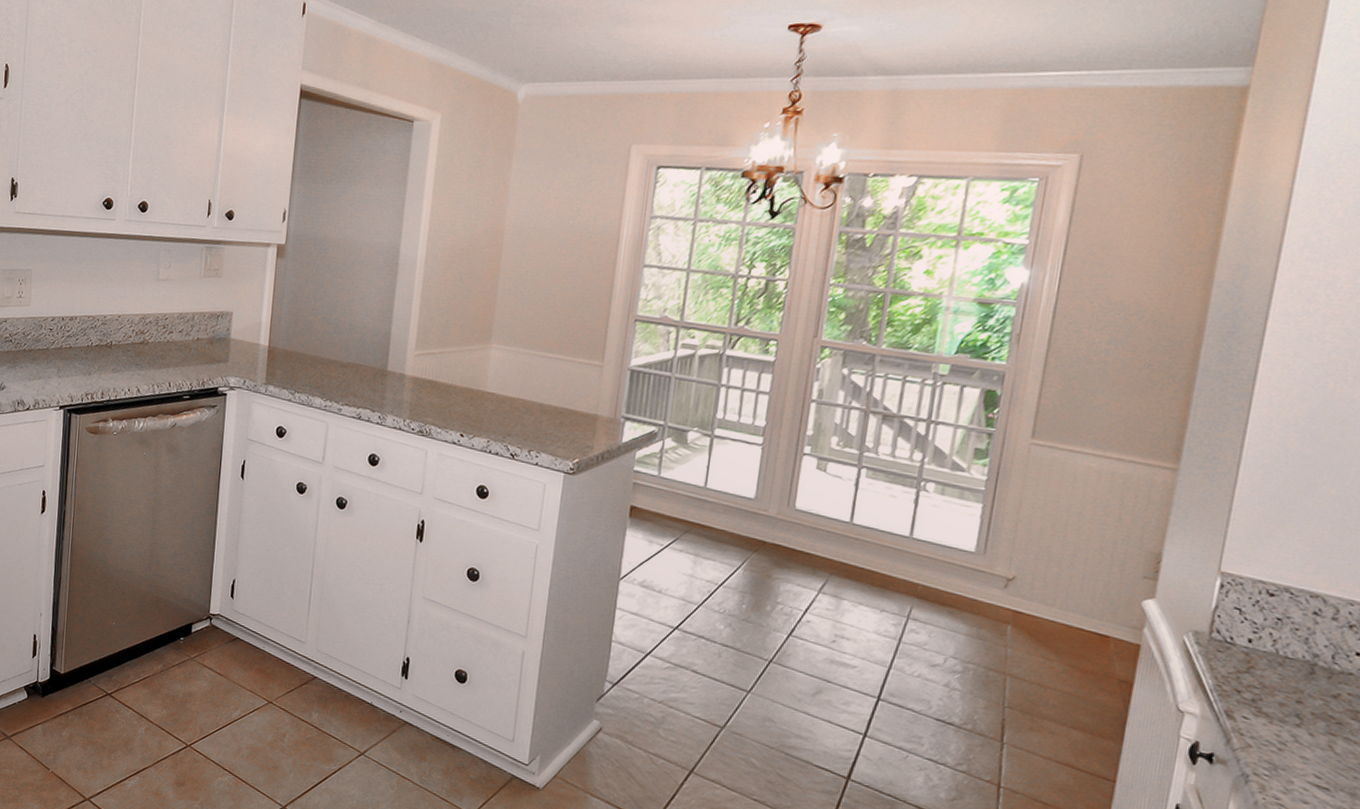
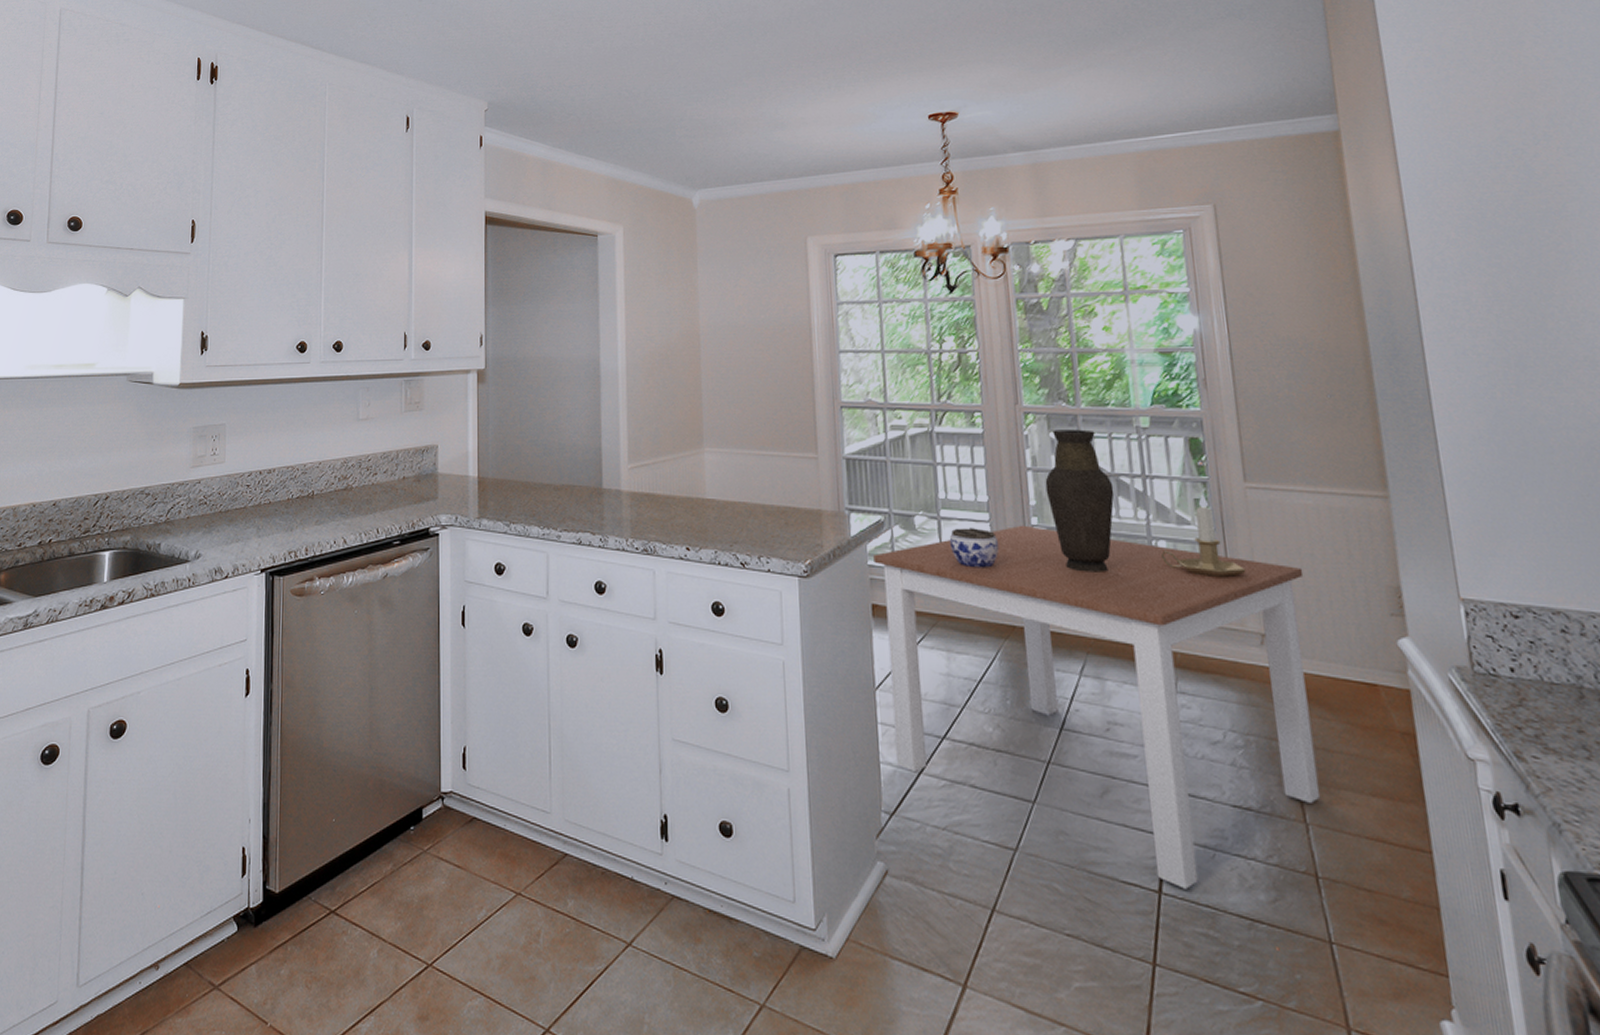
dining table: none [628,452,1067,780] -> present [873,525,1321,889]
jar: none [717,447,768,488] -> present [949,528,1000,568]
vase: none [825,366,896,505] -> present [1045,429,1115,572]
candlestick: none [926,444,1009,525] -> present [1160,494,1246,578]

